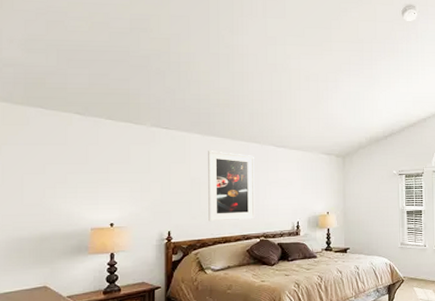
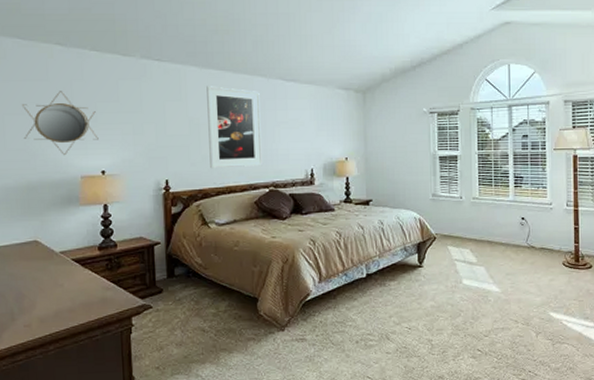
home mirror: none [40,154,109,210] -> present [21,91,99,156]

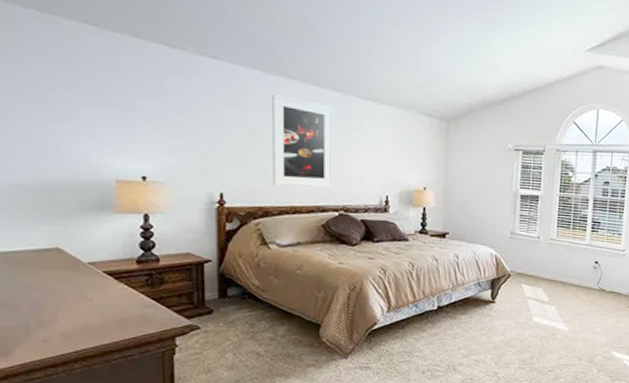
home mirror: present [21,91,99,156] -> none [38,79,139,155]

